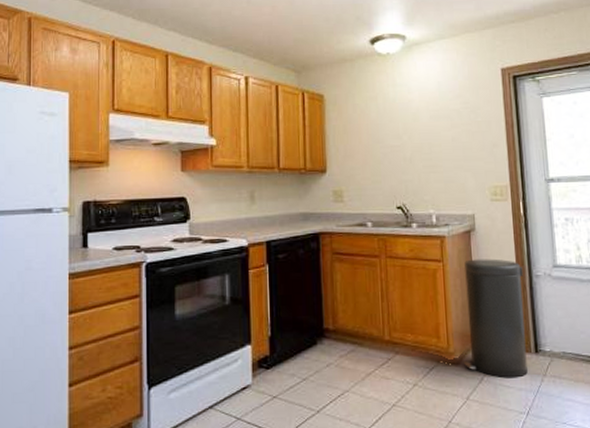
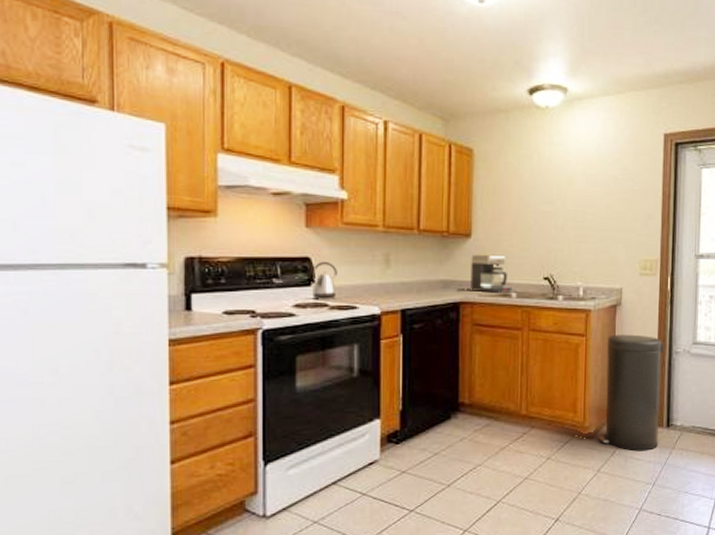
kettle: none [187,201,210,234] -> present [311,262,338,300]
coffee maker: none [327,187,368,223] -> present [471,254,513,293]

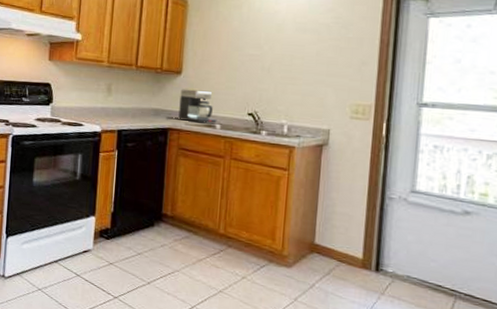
kettle: present [311,262,338,300] -> none [50,87,70,117]
pedal bin: present [598,334,664,451] -> none [297,172,375,291]

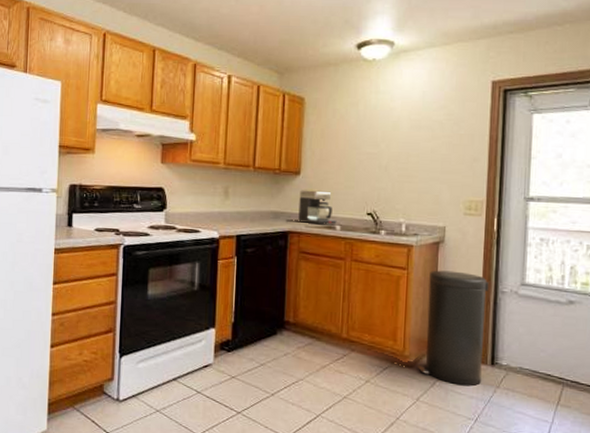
pedal bin: none [297,172,375,291] -> present [418,270,489,387]

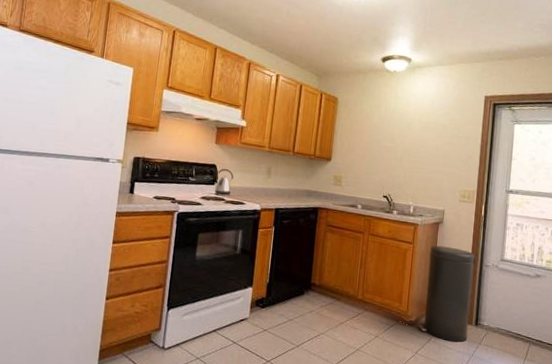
kettle: none [163,192,185,224] -> present [214,169,234,196]
coffee maker: present [298,190,337,225] -> none [327,173,359,204]

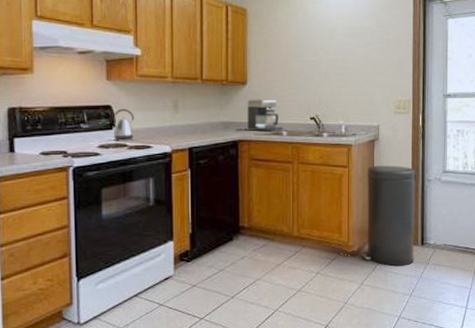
coffee maker: none [327,173,359,204] -> present [247,99,283,132]

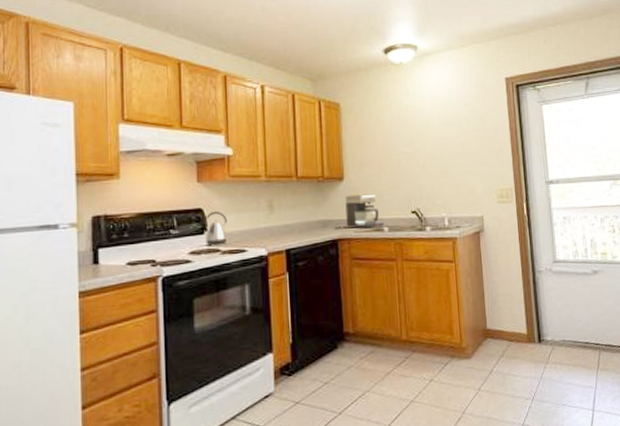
pedal bin: present [361,165,417,267] -> none [475,257,532,368]

